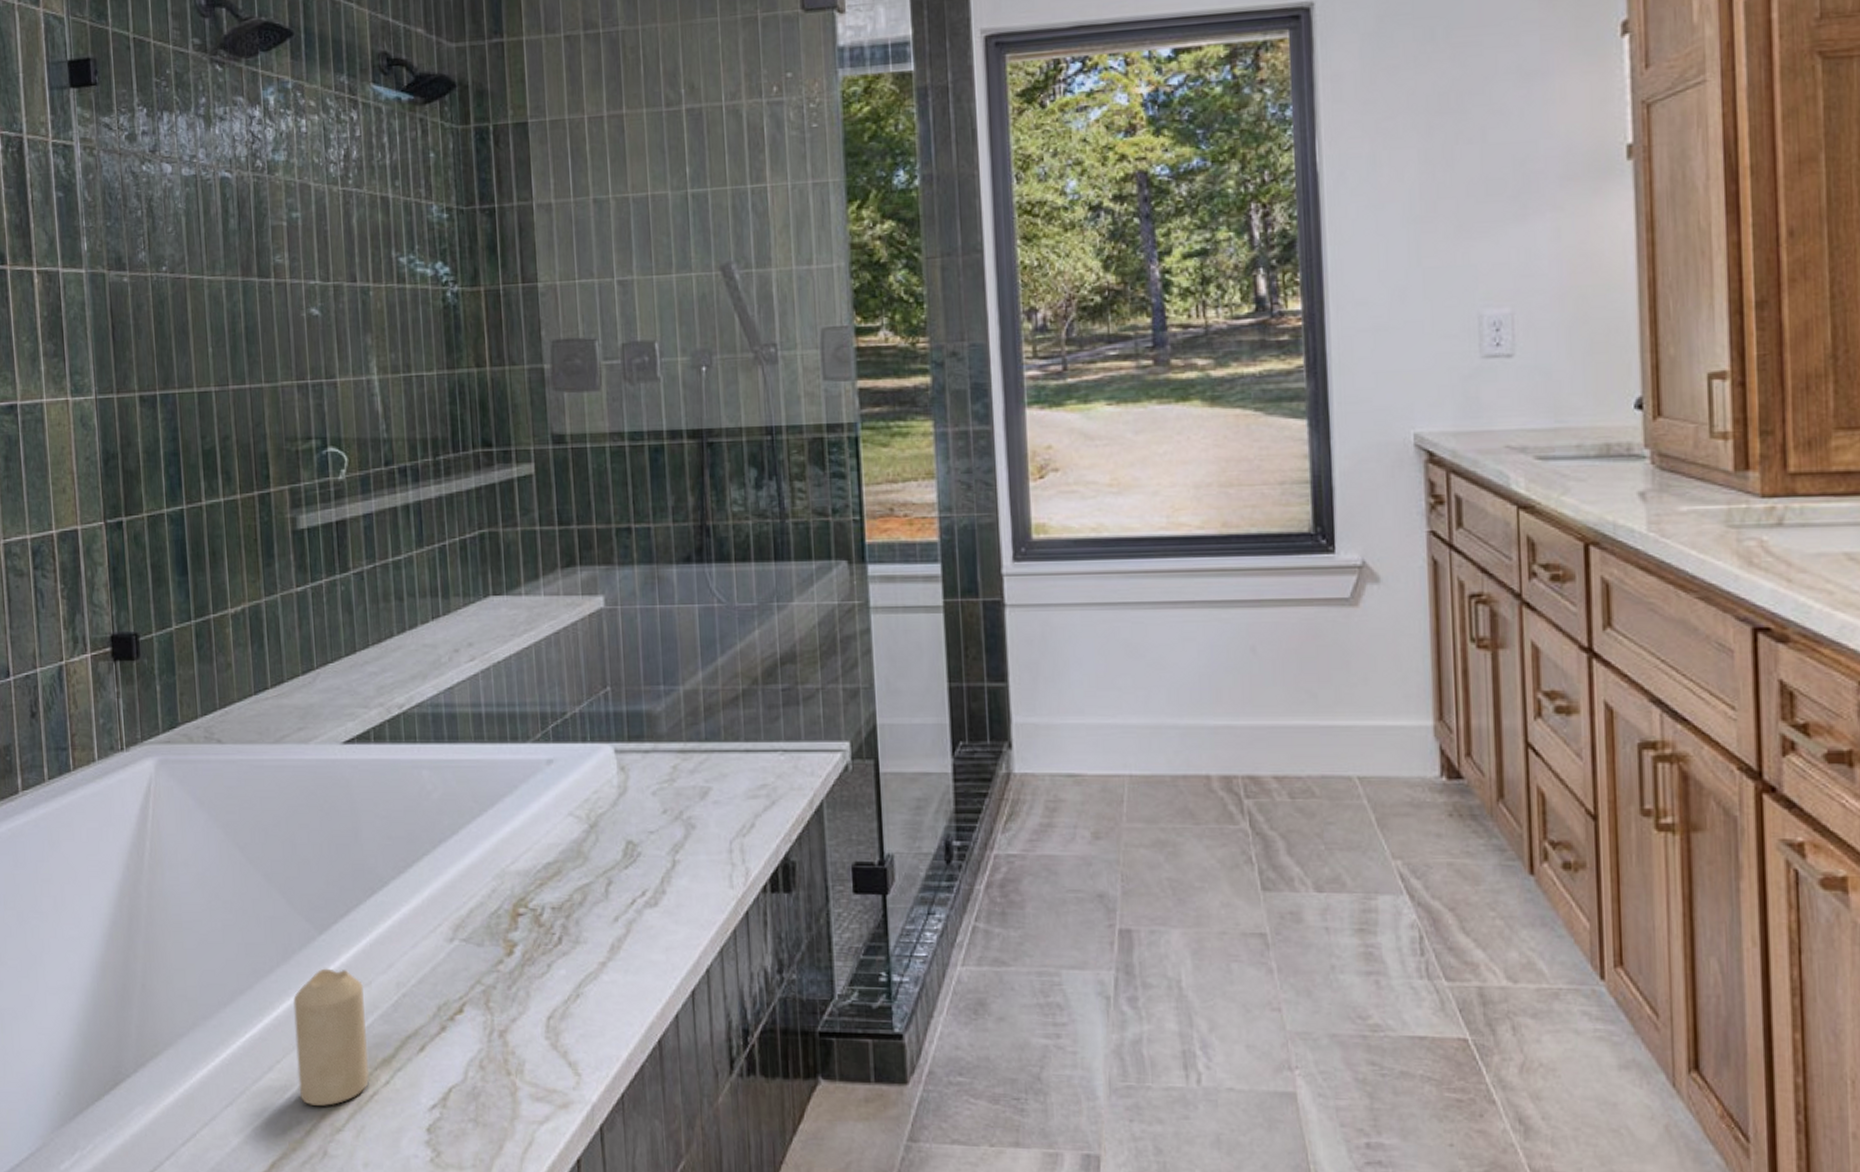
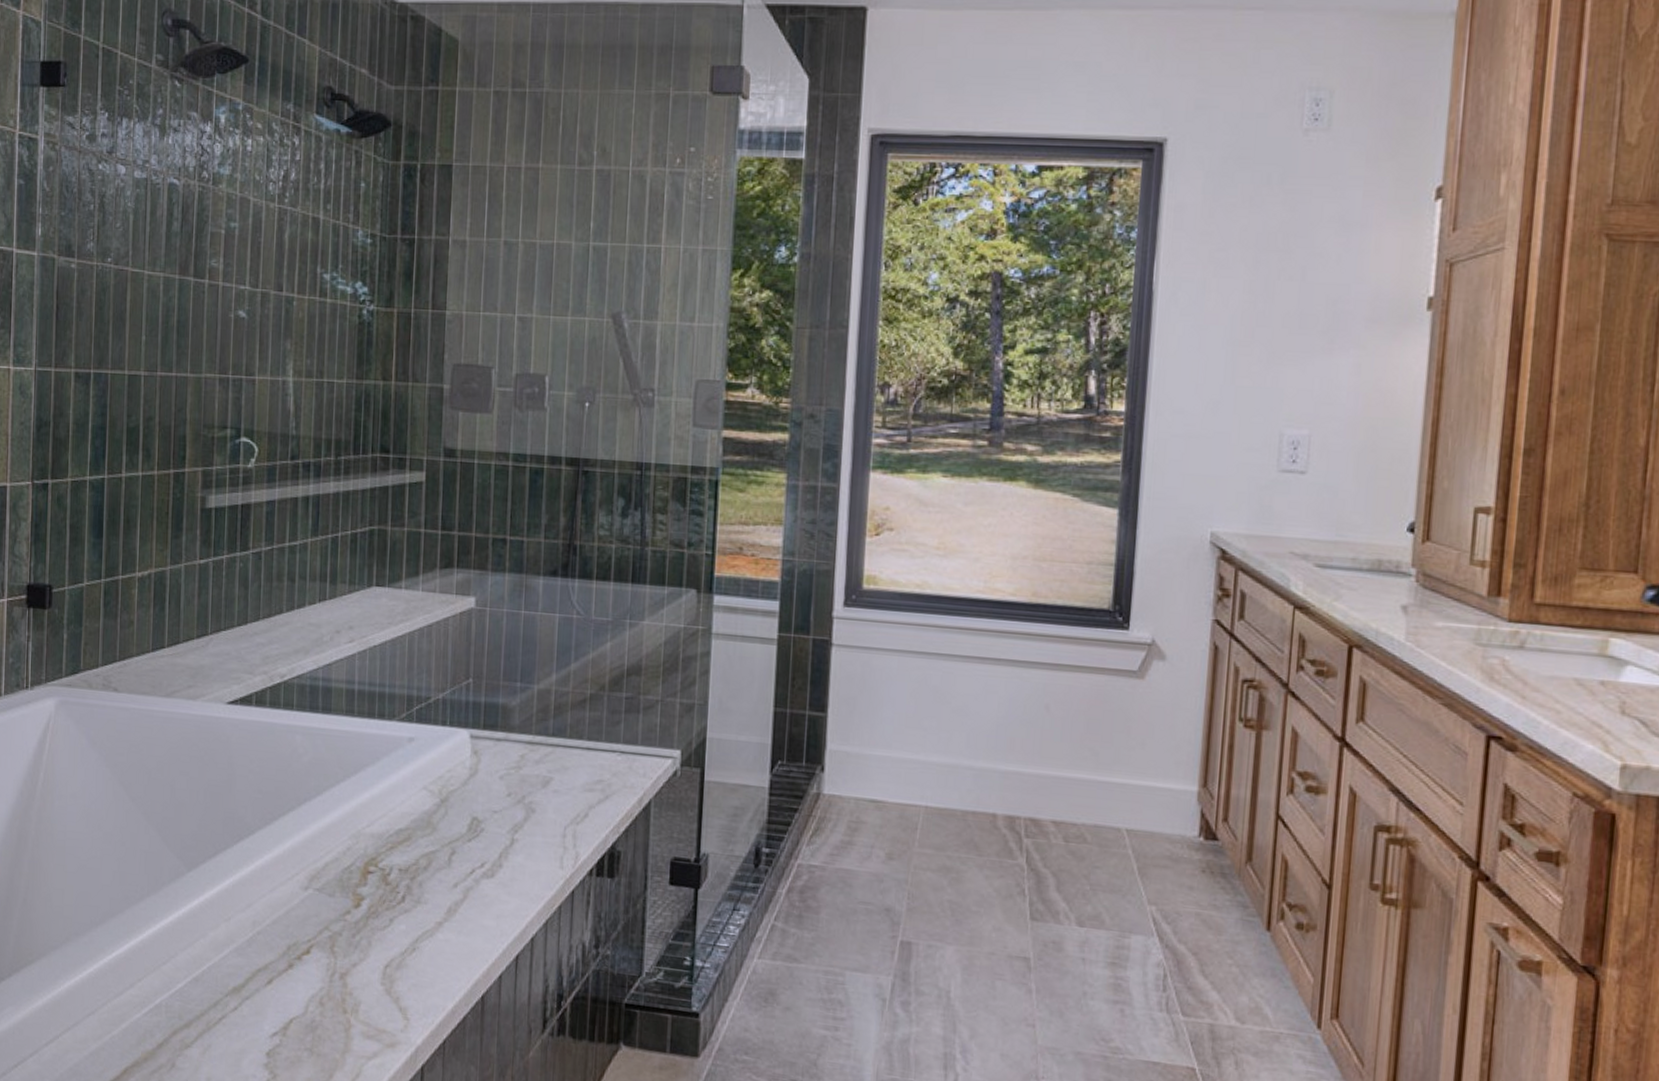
candle: present [293,968,370,1106] -> none [155,901,224,1024]

